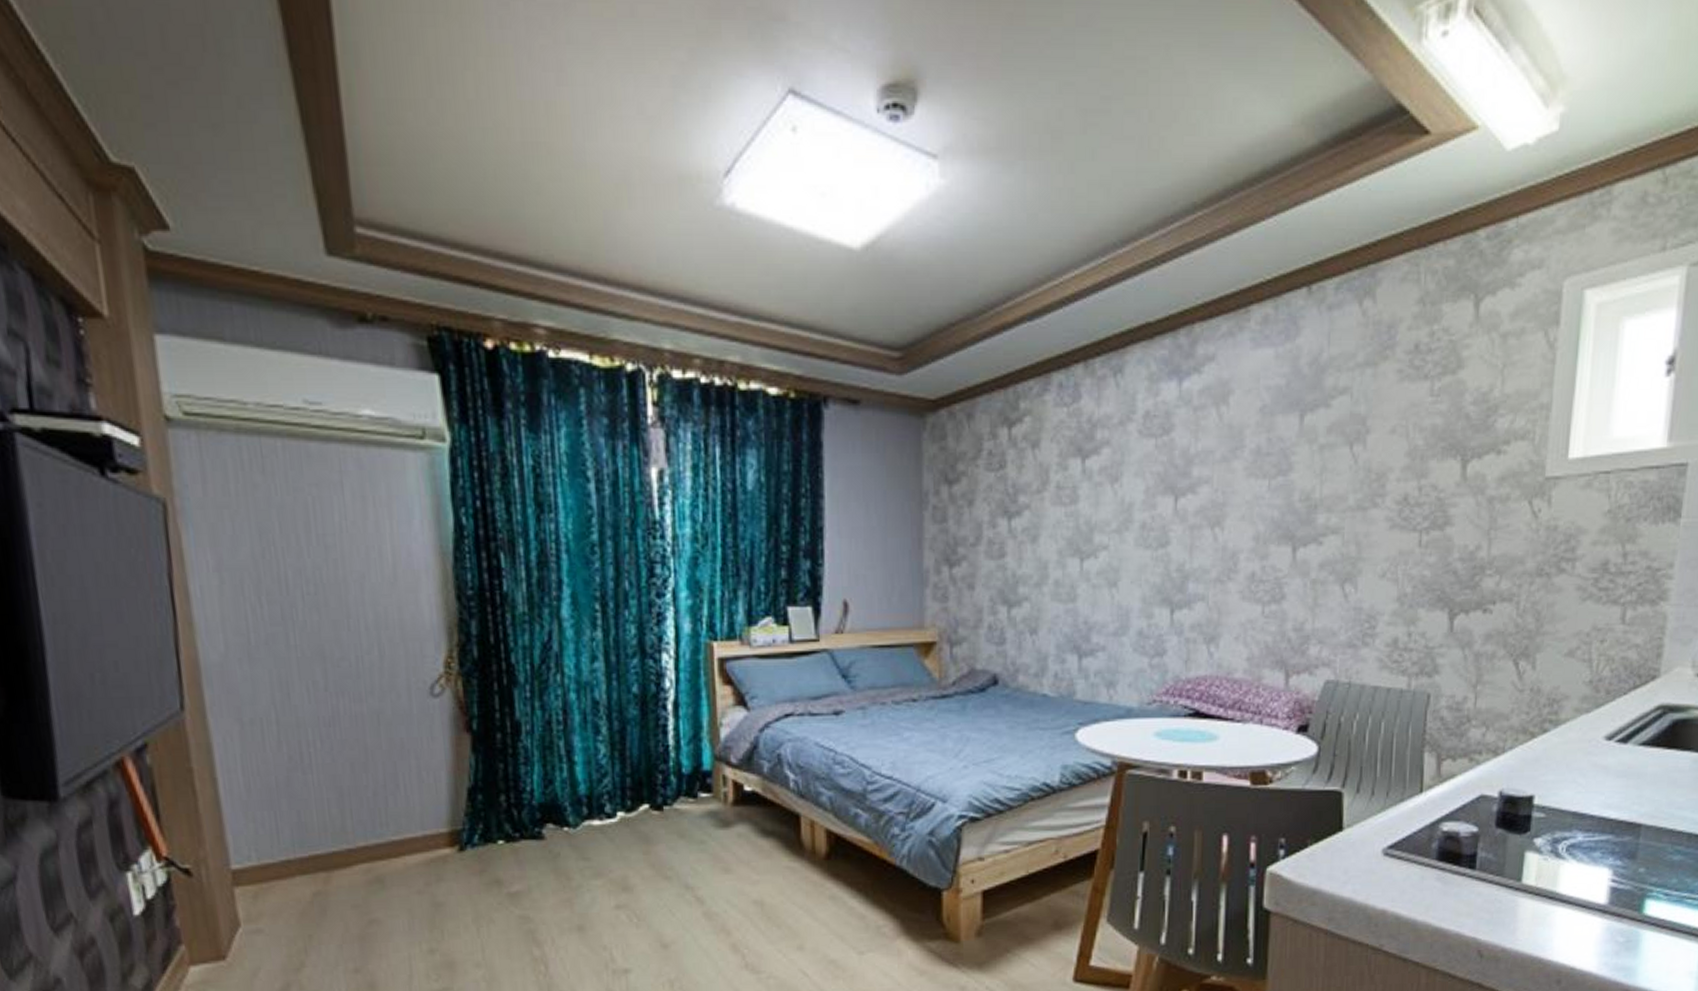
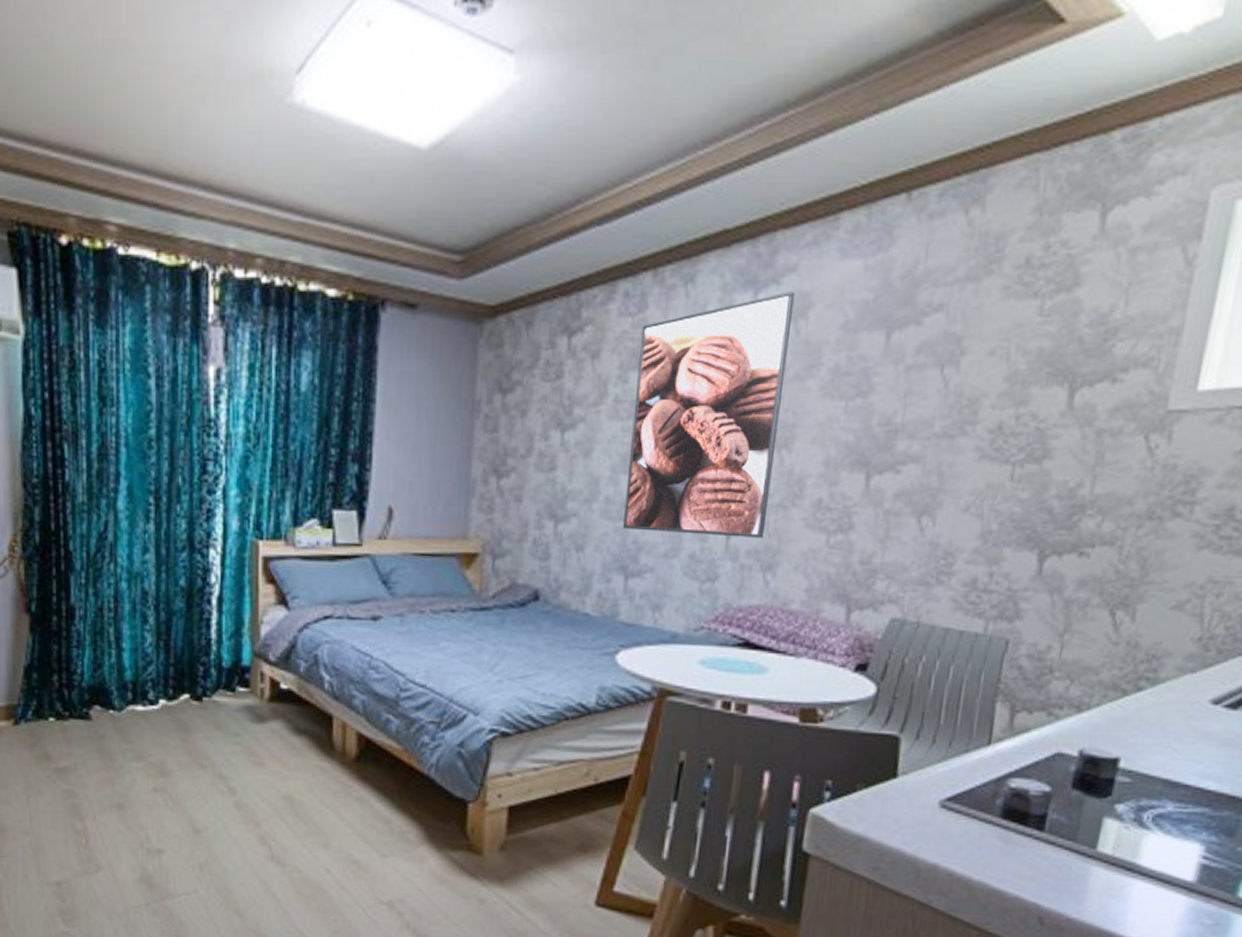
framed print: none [1074,379,1216,613] -> present [623,291,795,538]

